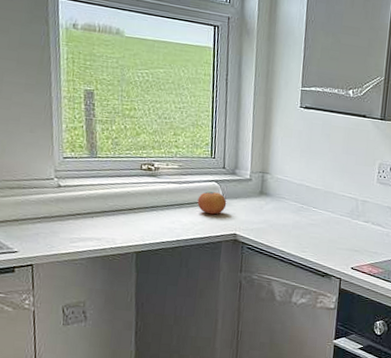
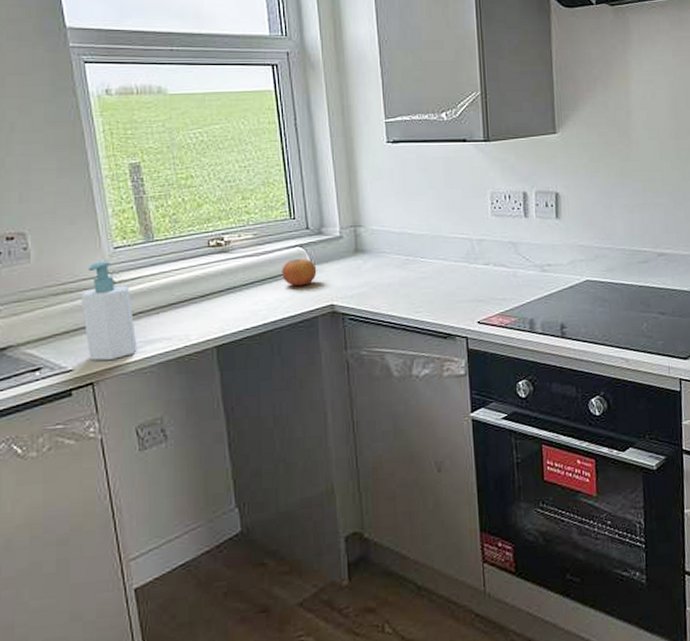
soap bottle: none [31,166,73,249] -> present [81,261,137,361]

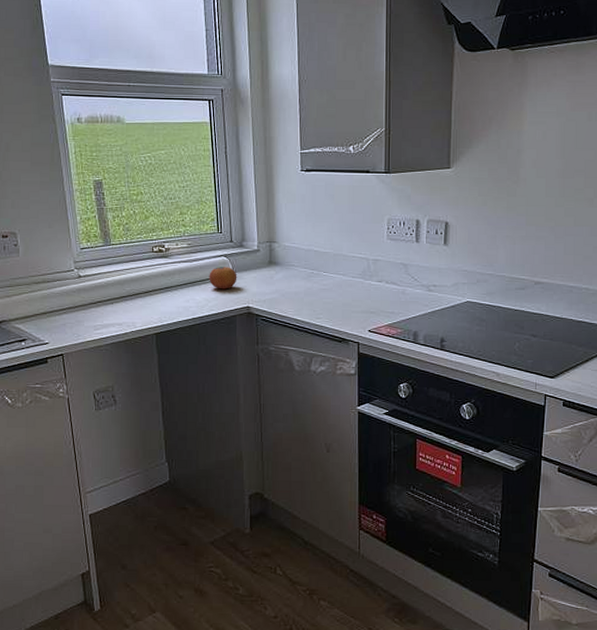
soap bottle: present [81,261,137,361] -> none [55,258,96,338]

